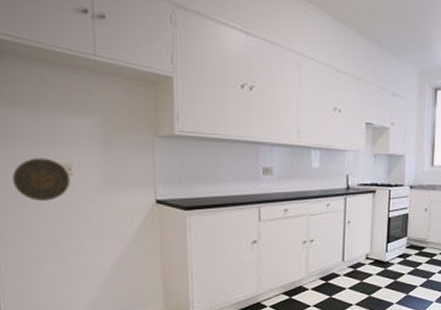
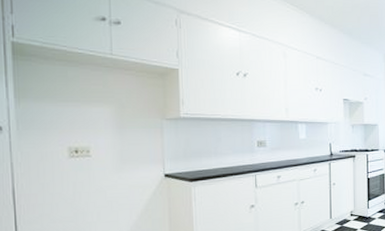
decorative plate: present [12,157,71,201] -> none [36,143,89,181]

